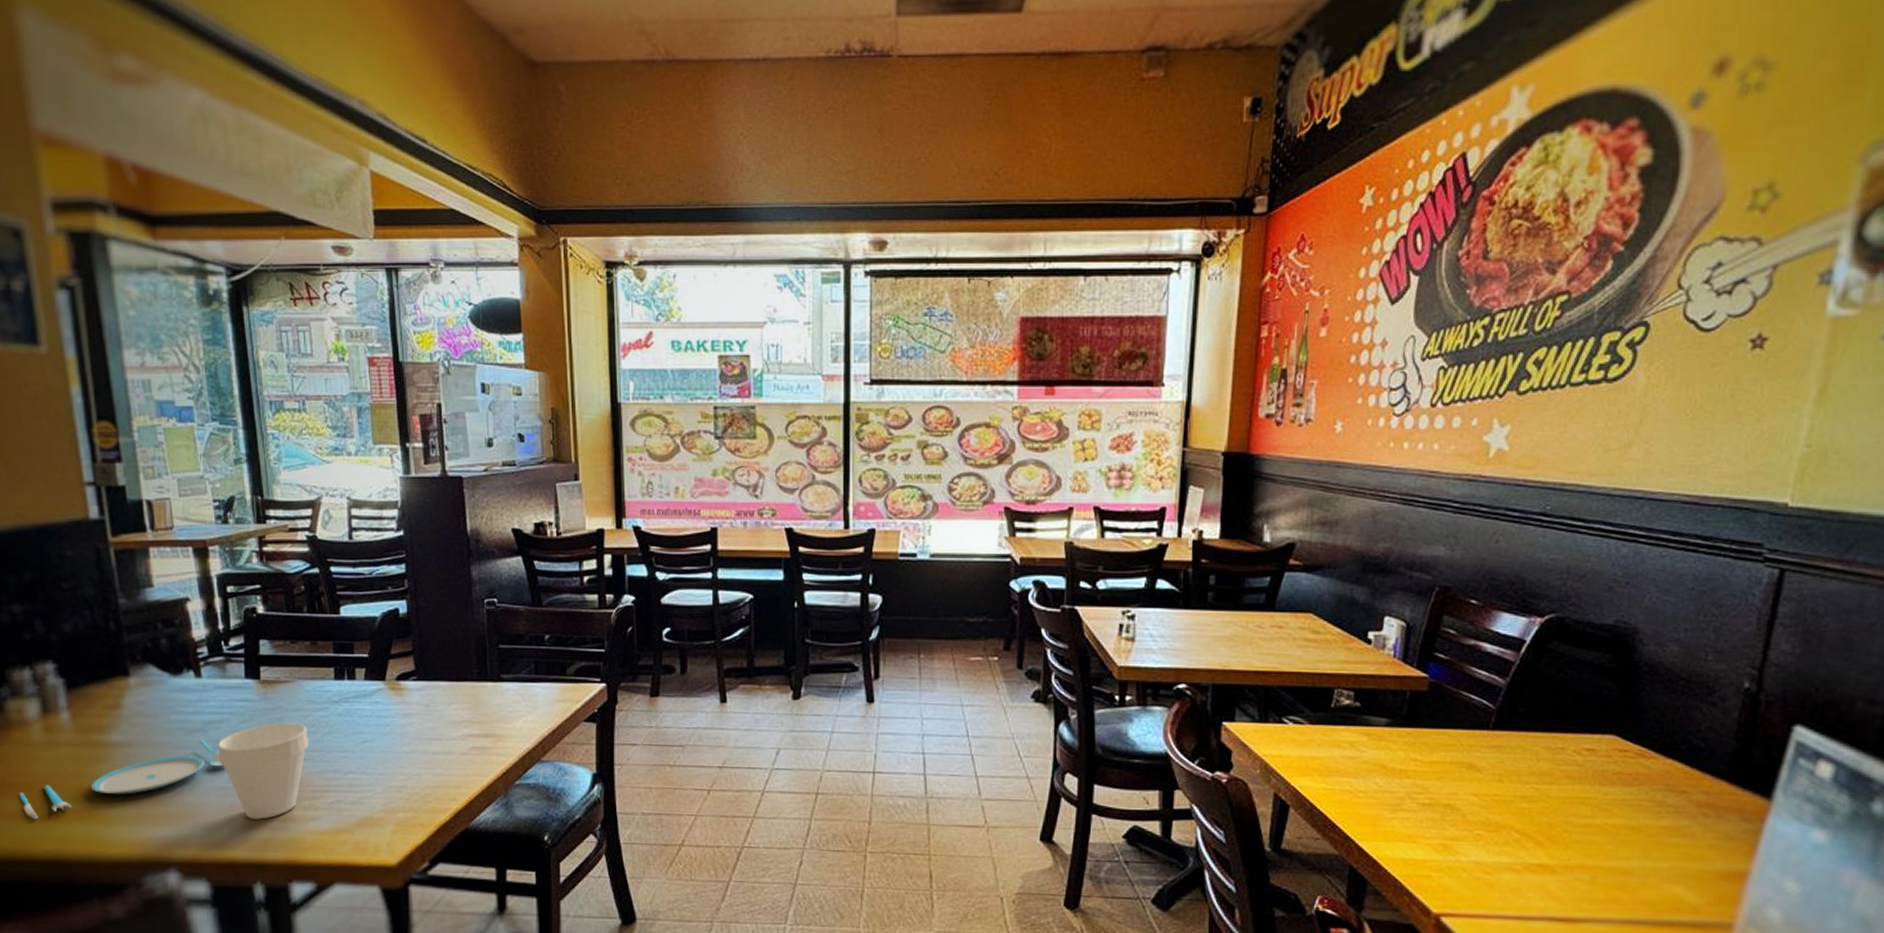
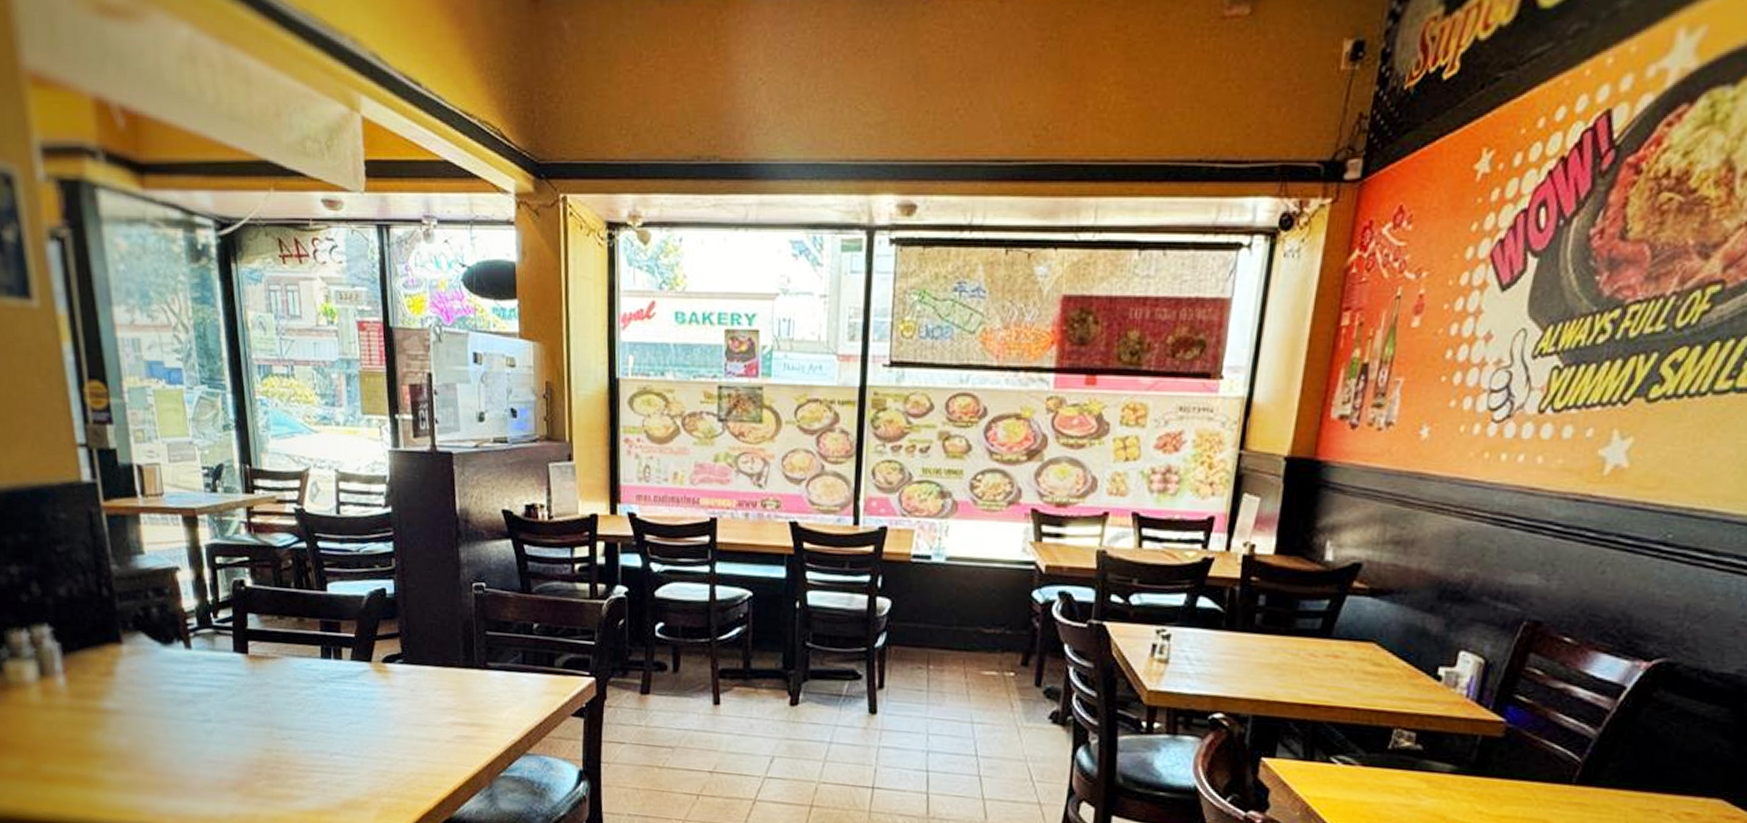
plate: present [18,740,224,820] -> none [18,712,213,781]
cup: present [217,723,308,820] -> none [207,699,295,795]

